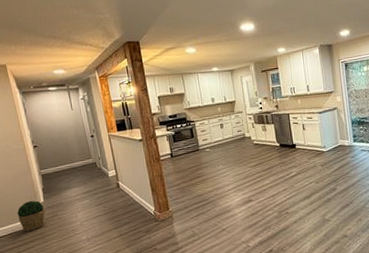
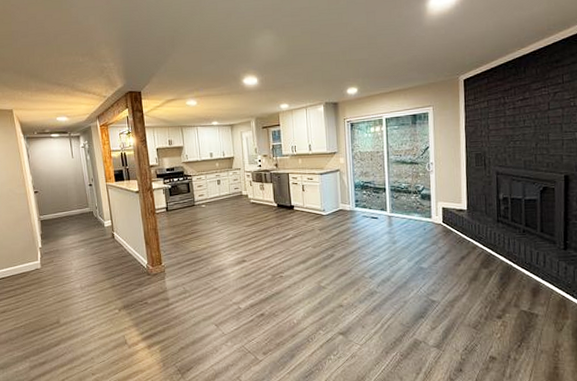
potted plant: present [17,201,45,232] -> none [16,246,42,276]

